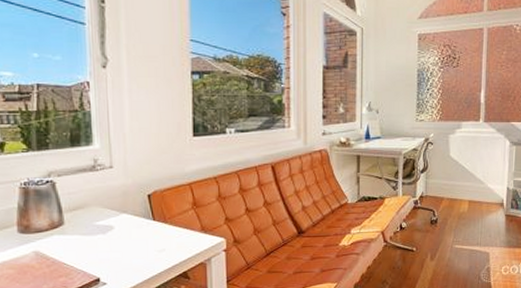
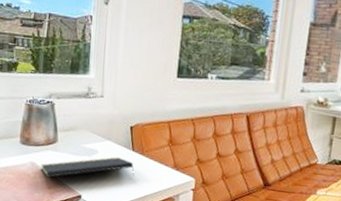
notepad: none [46,230,158,265] -> present [40,157,135,178]

